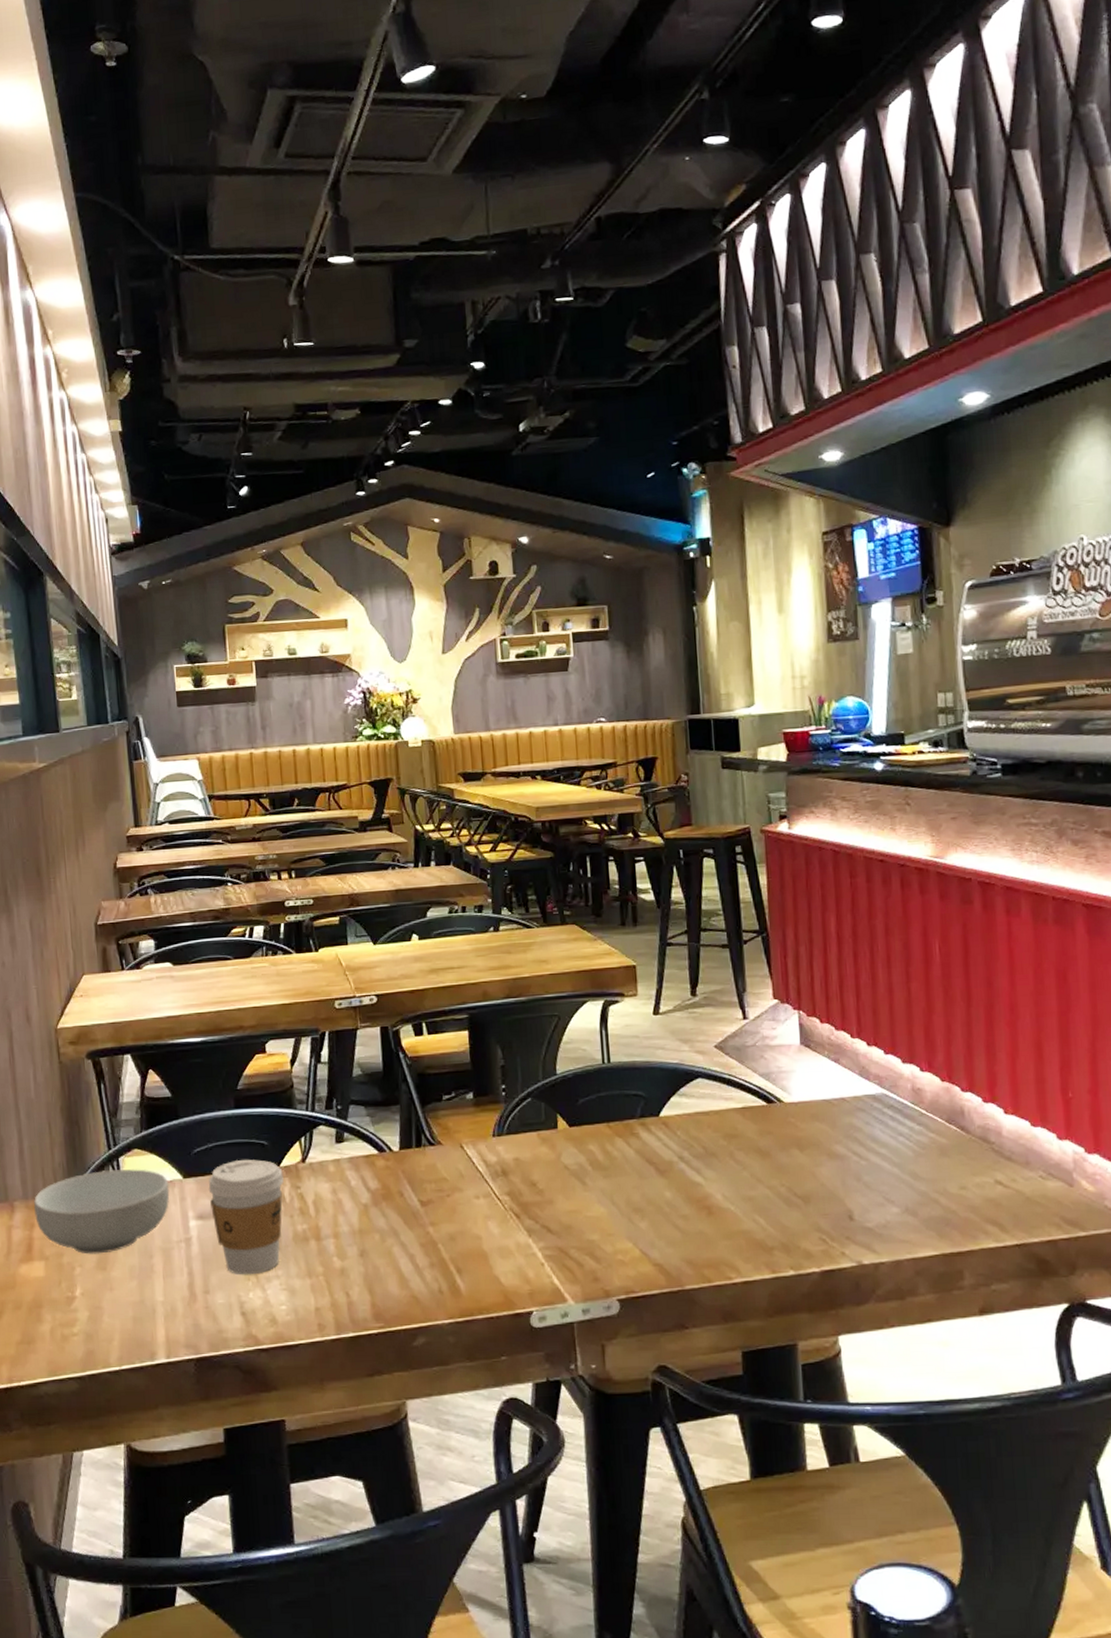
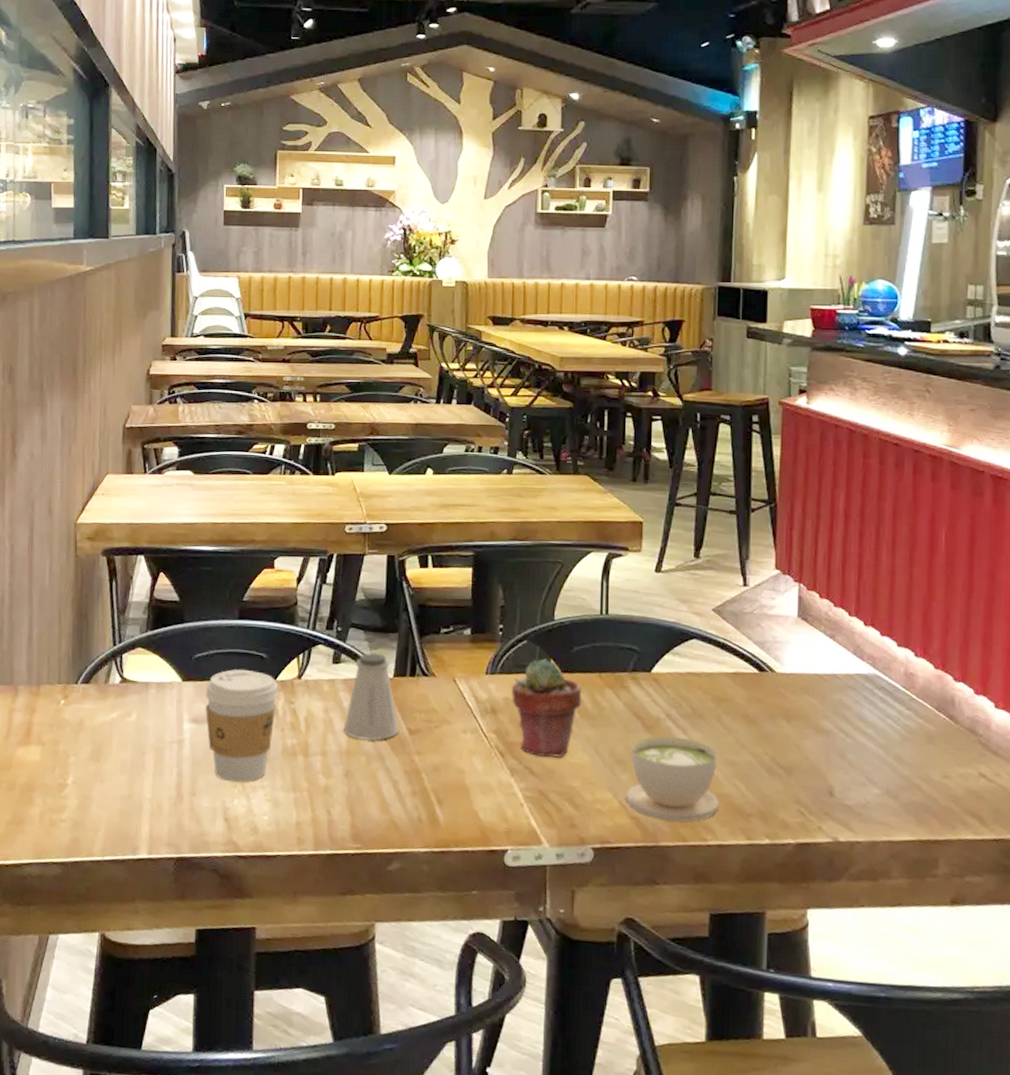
cereal bowl: present [34,1169,170,1254] -> none [37,665,168,746]
saltshaker: none [353,1126,410,1218] -> present [343,652,399,741]
potted succulent: none [519,1114,593,1215] -> present [511,658,582,758]
coffee cup: none [646,1178,741,1264] -> present [625,736,719,822]

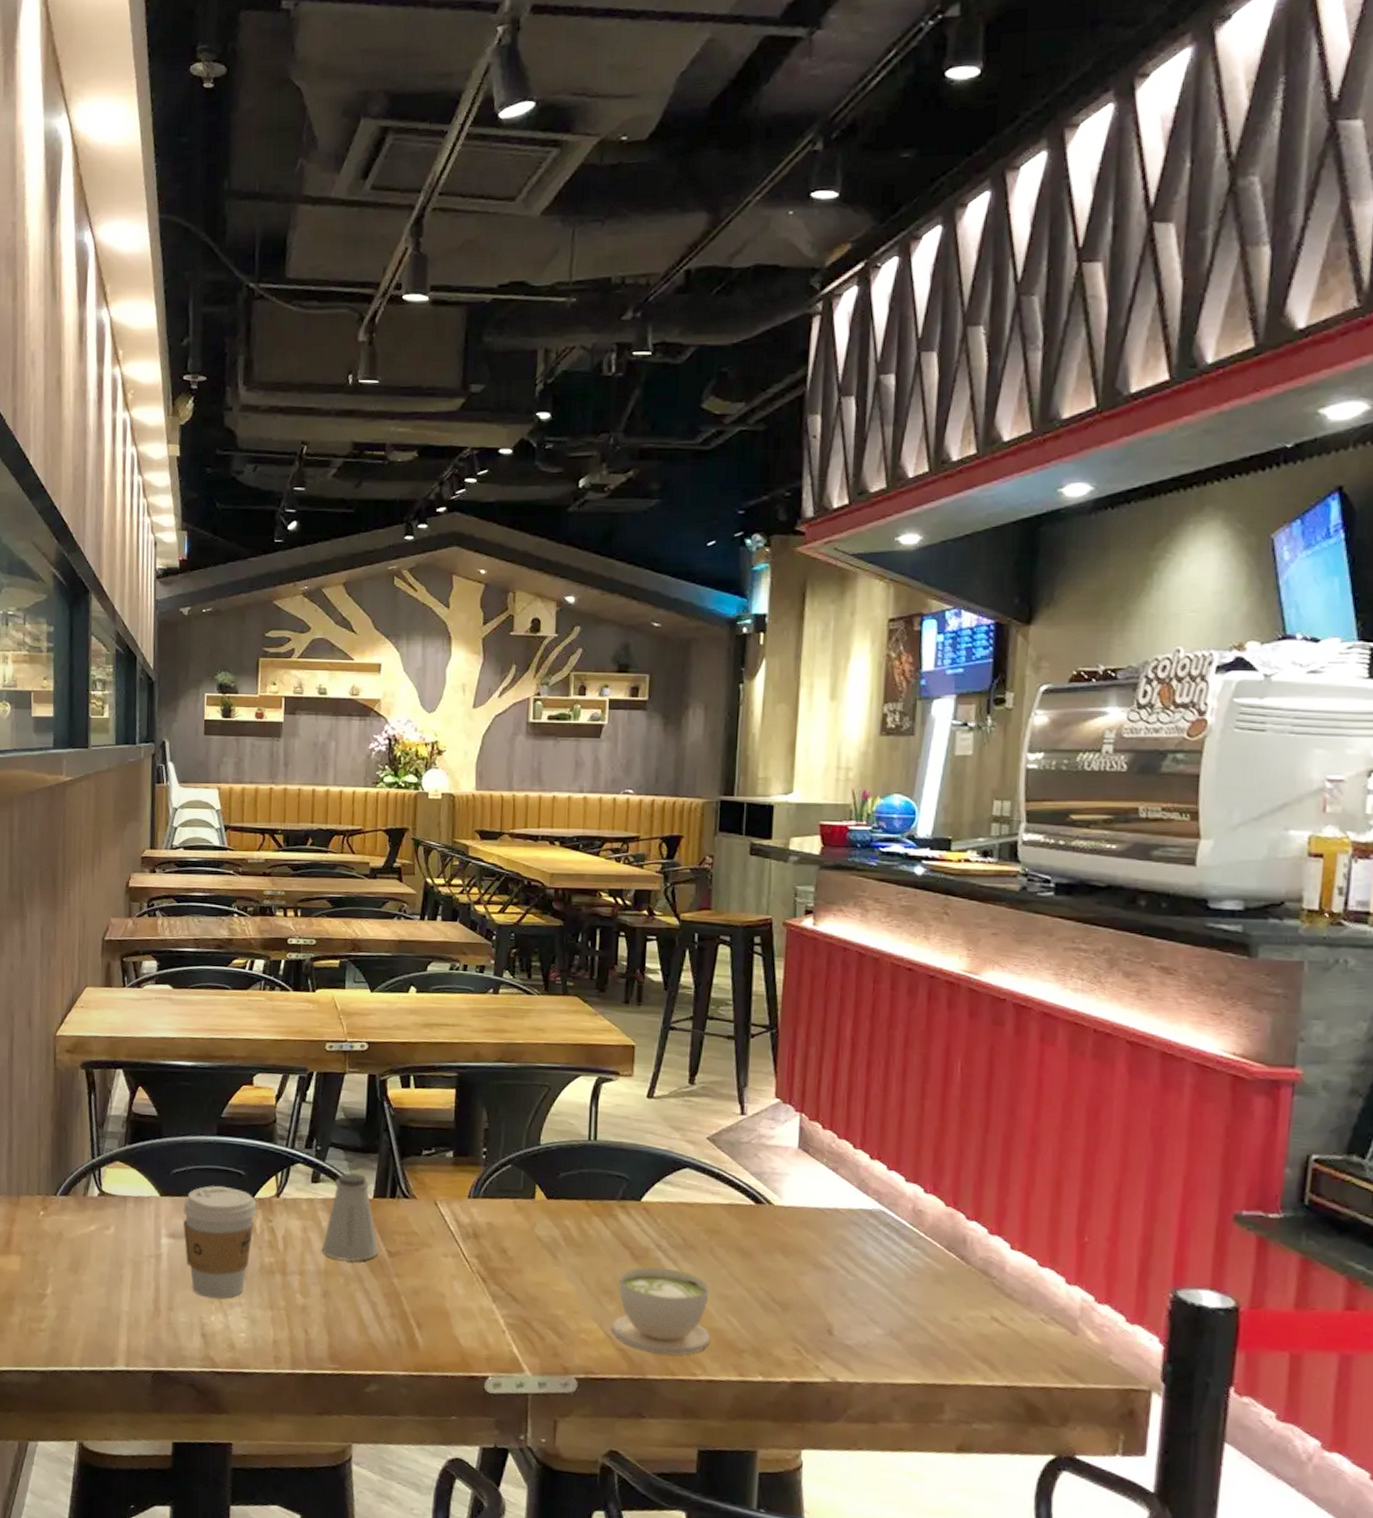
potted succulent: present [511,658,582,758] -> none [494,1184,568,1285]

